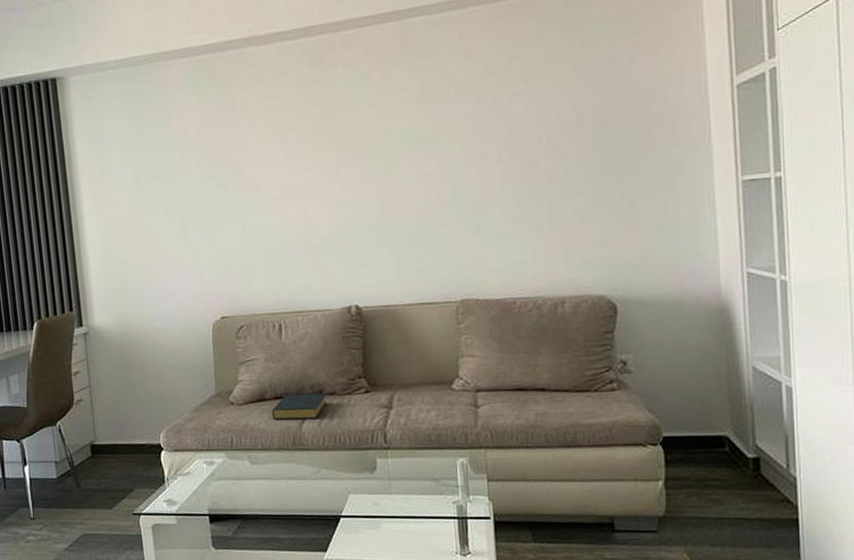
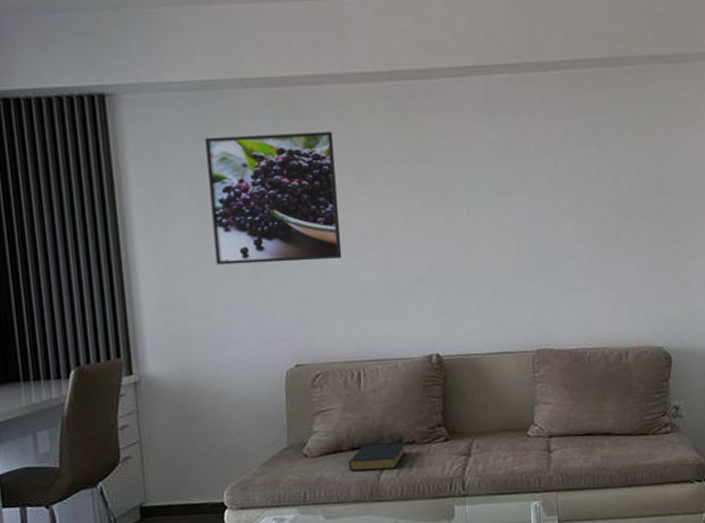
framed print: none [138,93,262,225] -> present [204,132,342,265]

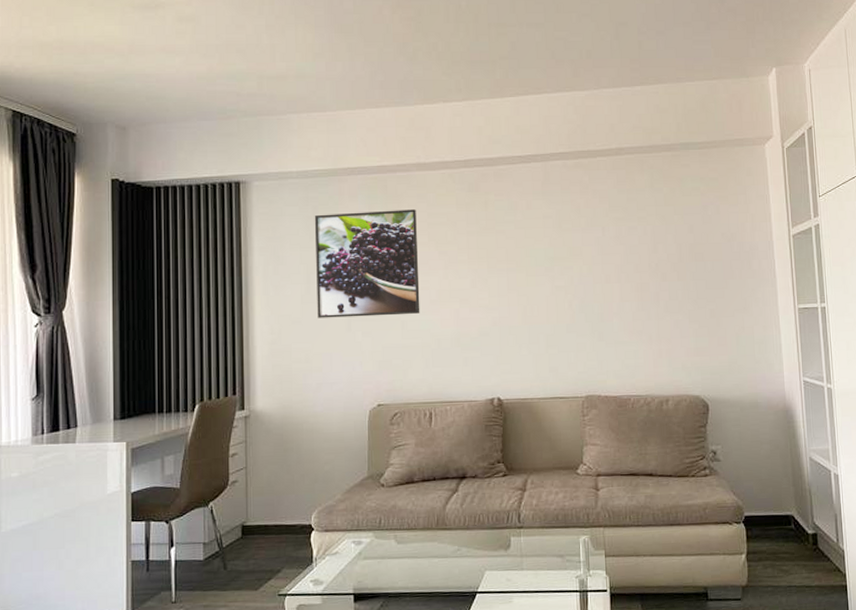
hardback book: present [348,443,406,472] -> none [418,476,469,501]

